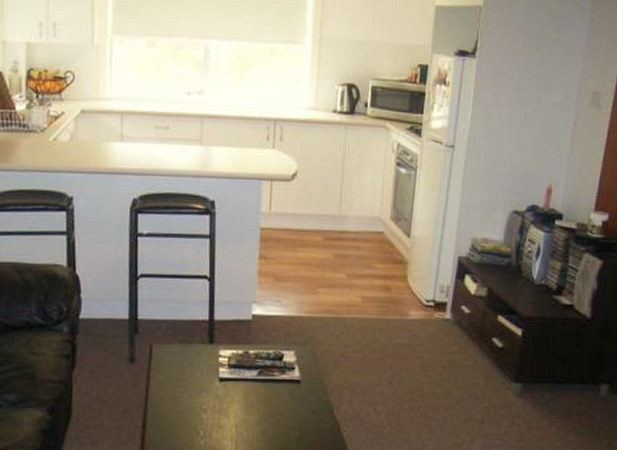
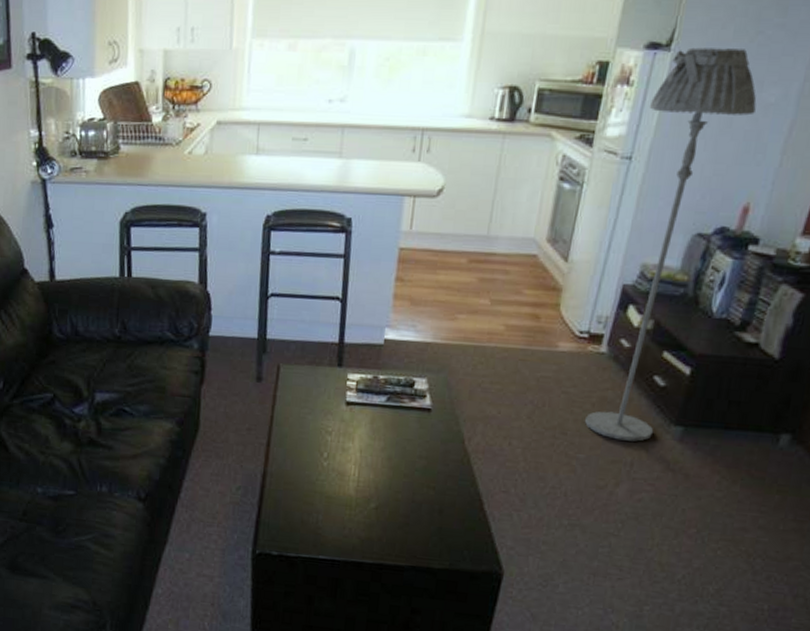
floor lamp: none [438,55,547,400] -> present [584,47,757,442]

